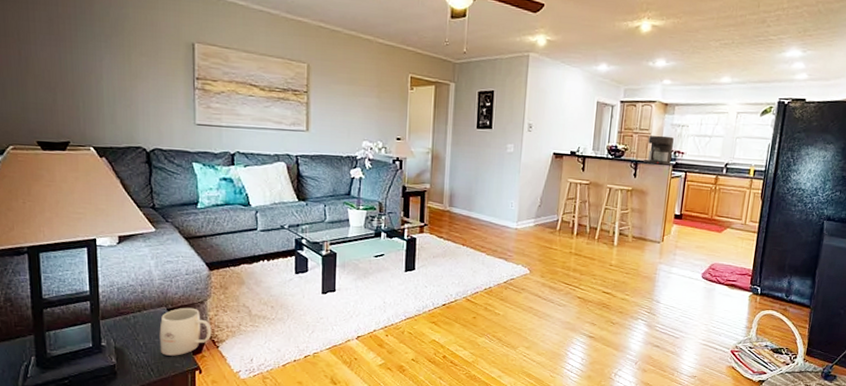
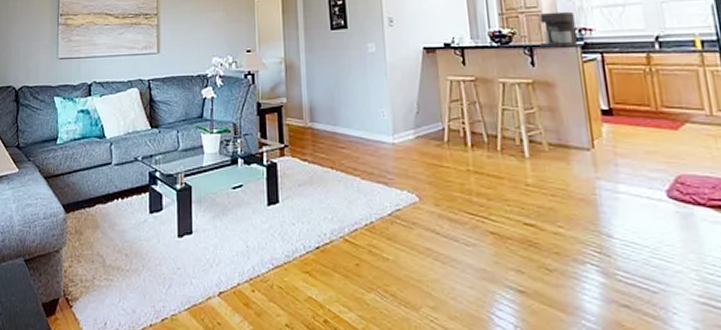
mug: present [159,307,212,356] -> none [15,257,66,318]

